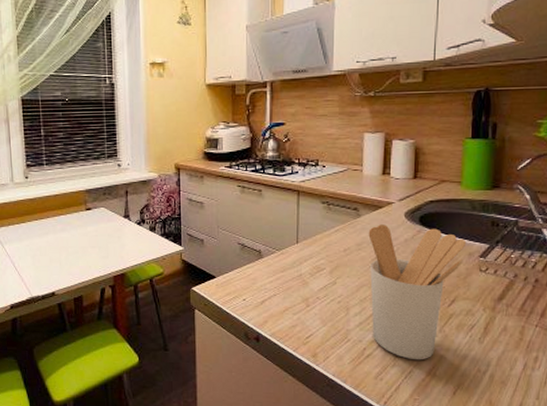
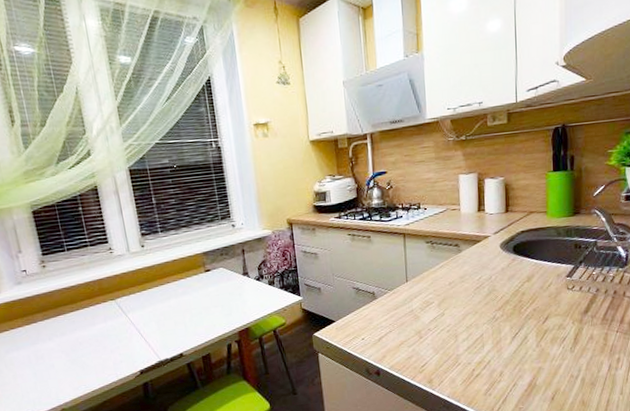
utensil holder: present [368,225,467,360] -> none [469,255,555,374]

